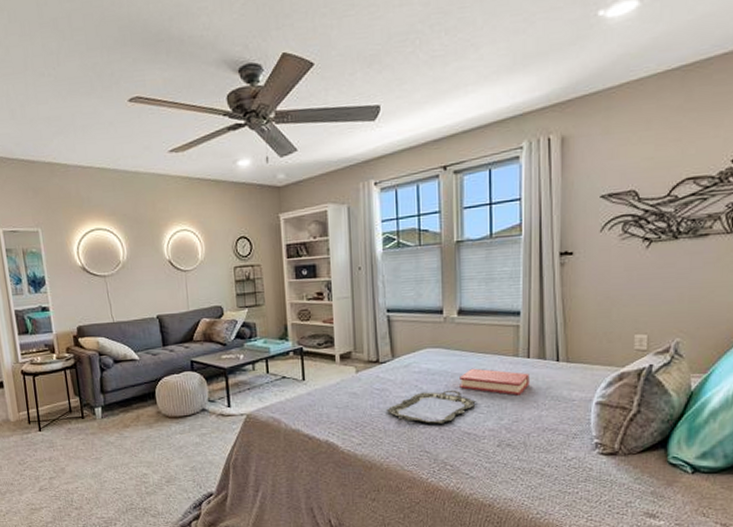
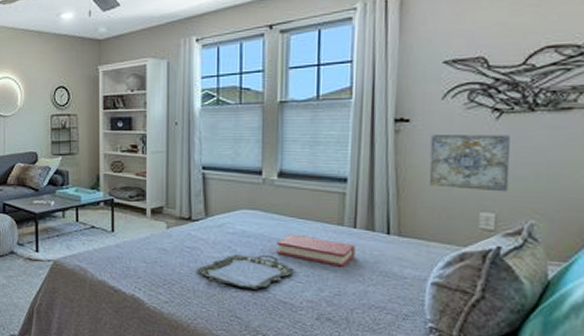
wall art: none [591,262,659,315] -> present [429,133,510,192]

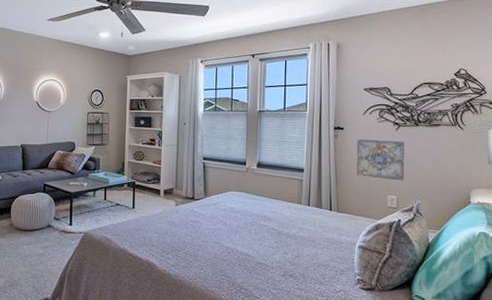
serving tray: present [197,254,294,289] -> none [198,226,268,254]
hardback book: present [277,234,355,267] -> none [255,210,309,235]

